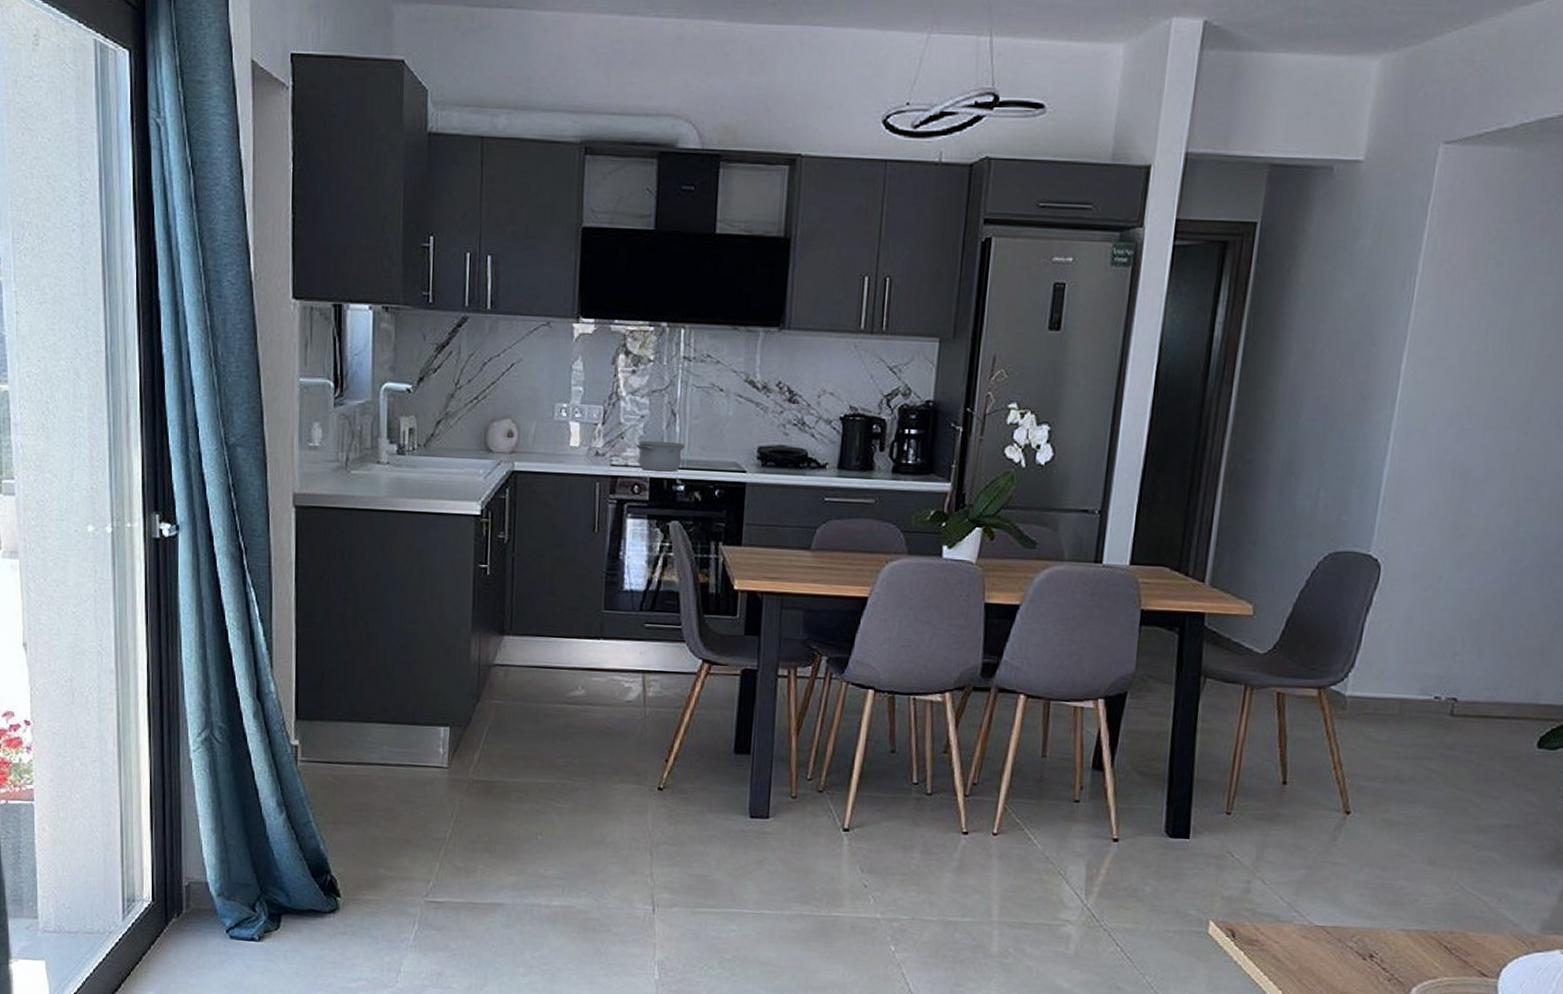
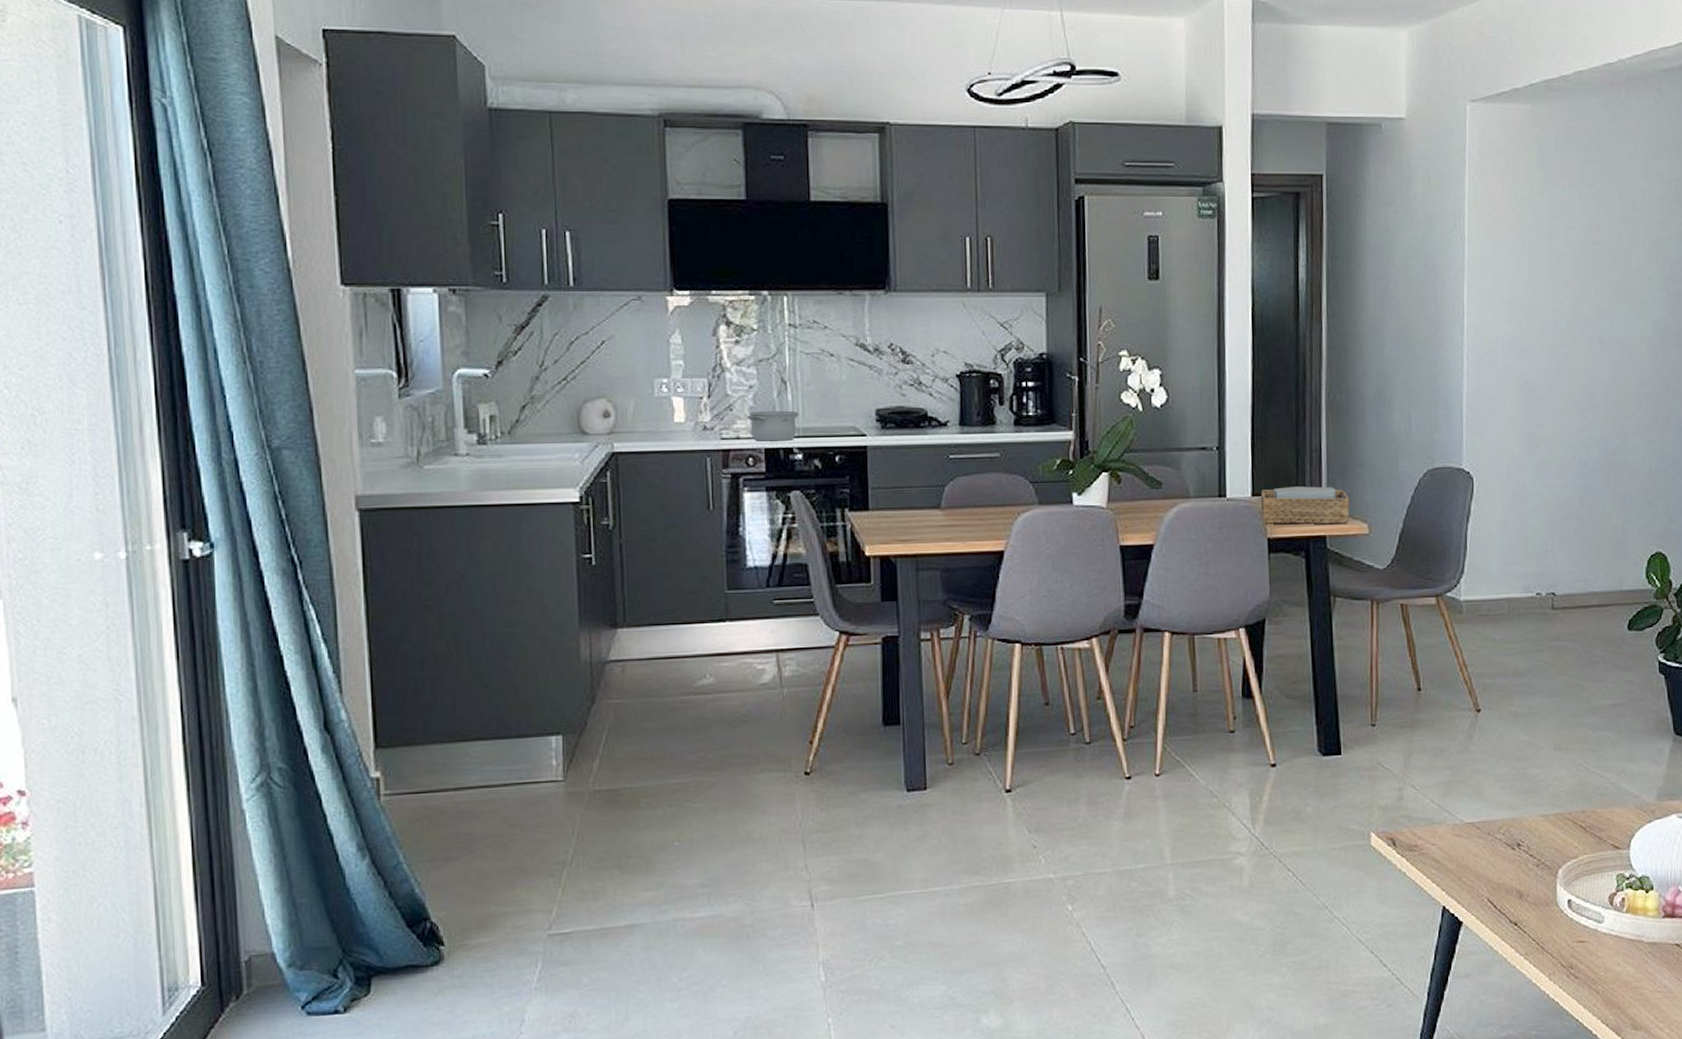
napkin holder: none [1136,558,1236,603] -> present [1260,486,1350,525]

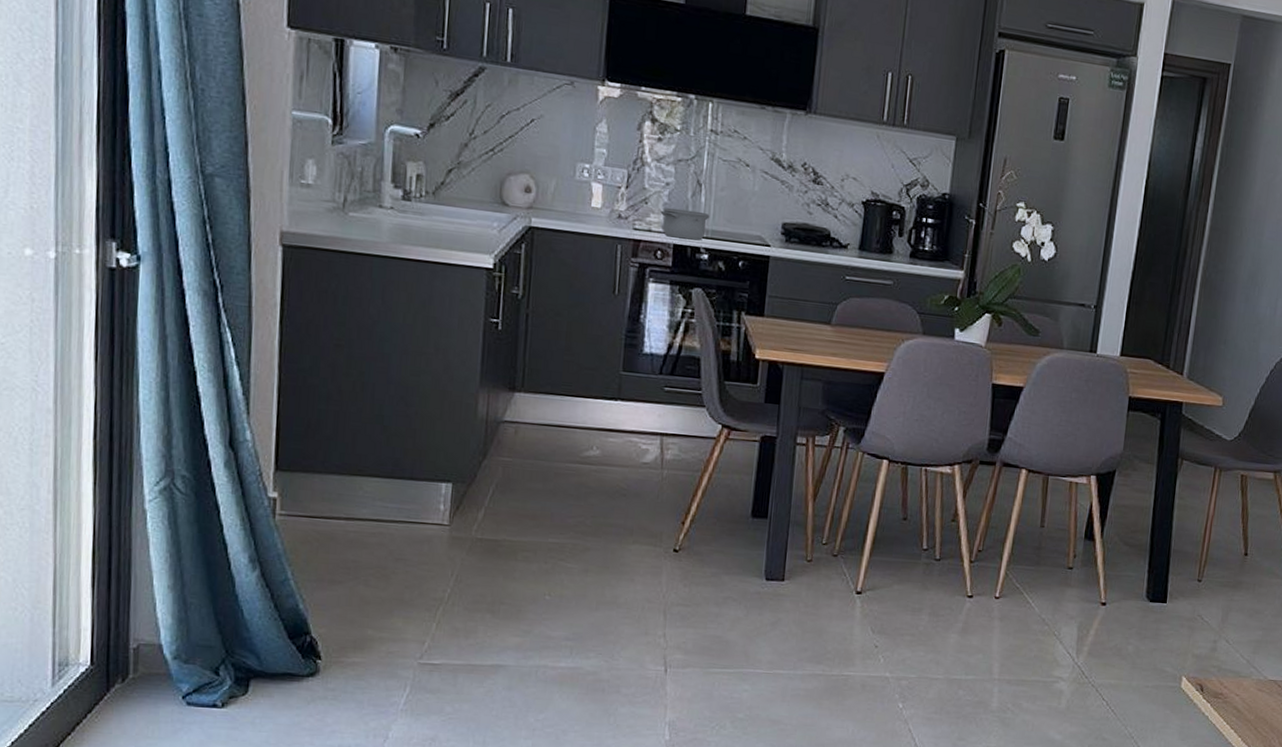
napkin holder: present [1260,486,1350,525] -> none [1125,351,1209,394]

